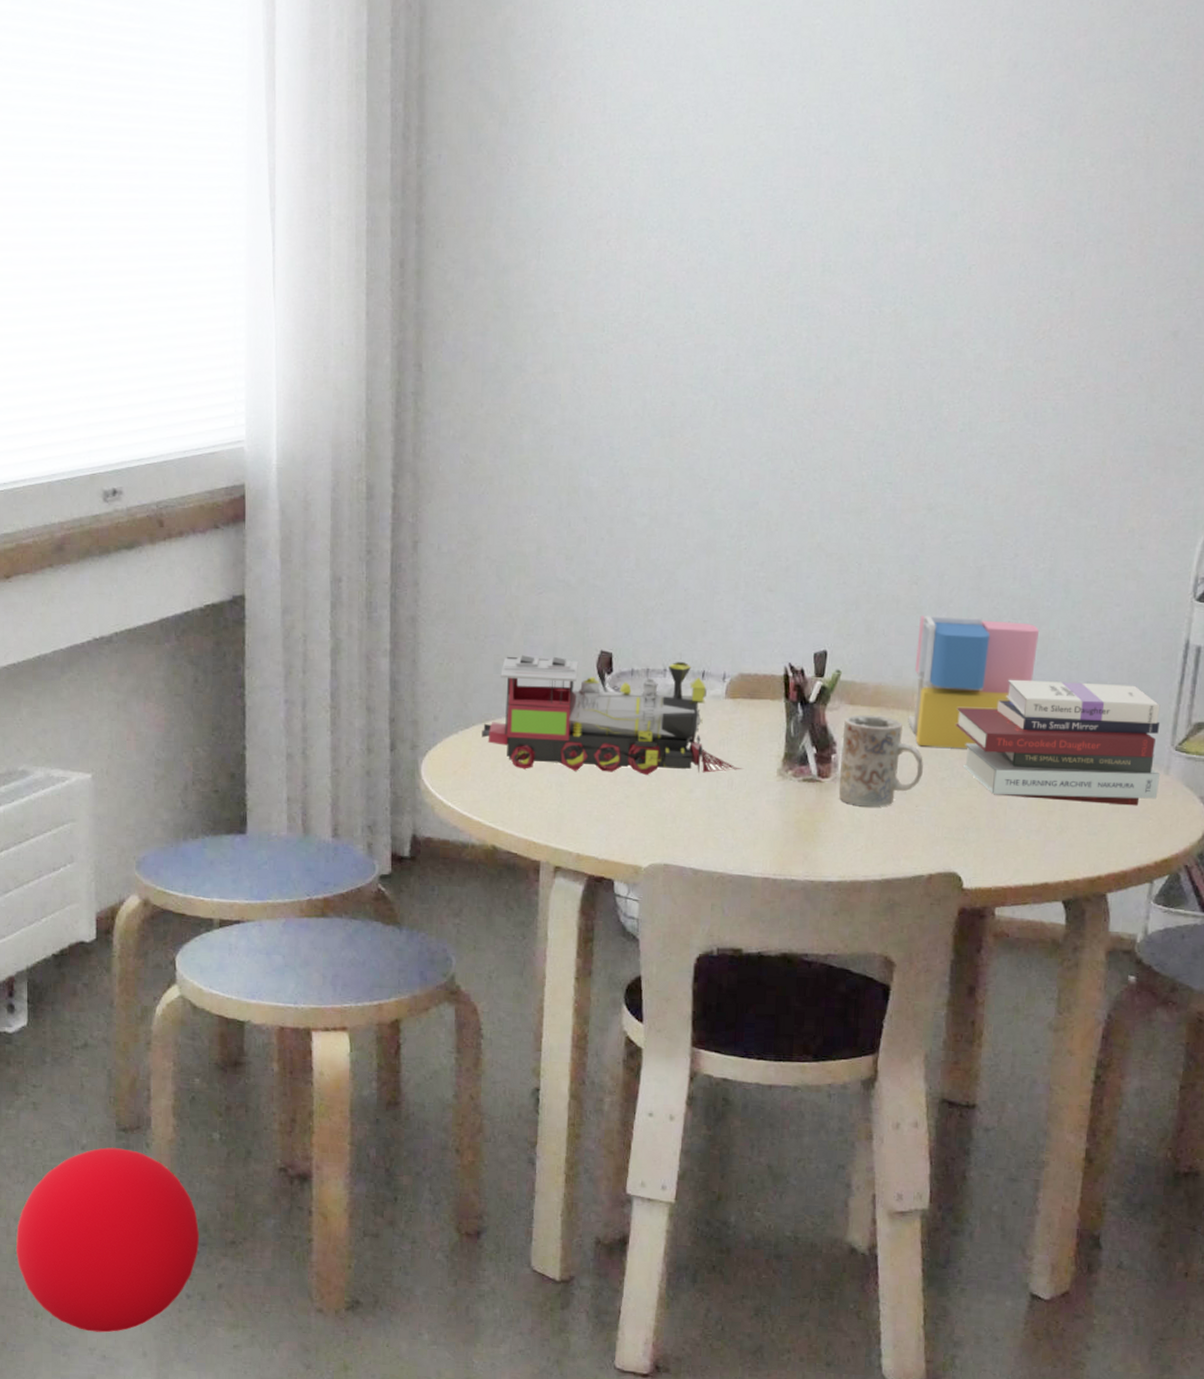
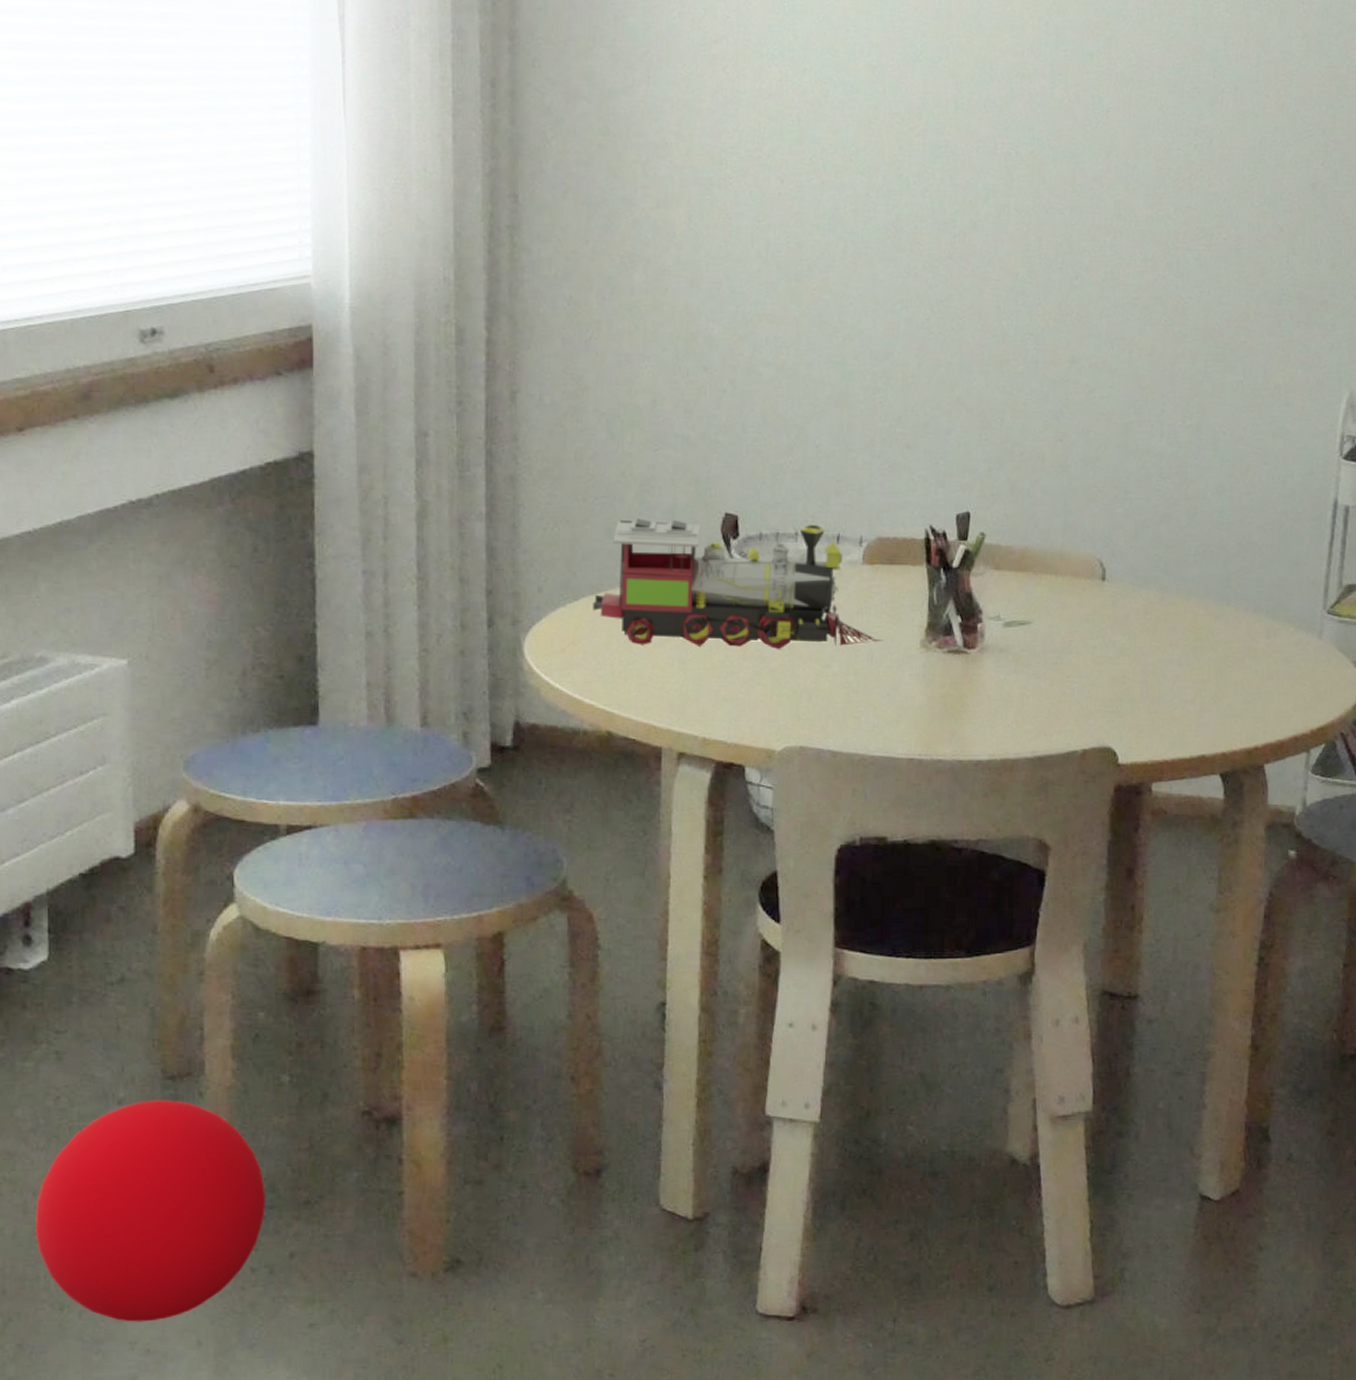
mug: present [838,715,923,807] -> none [986,580,1074,679]
toy blocks: present [908,615,1040,748] -> none [1056,473,1189,614]
books: present [955,679,1161,806] -> none [1105,541,1314,672]

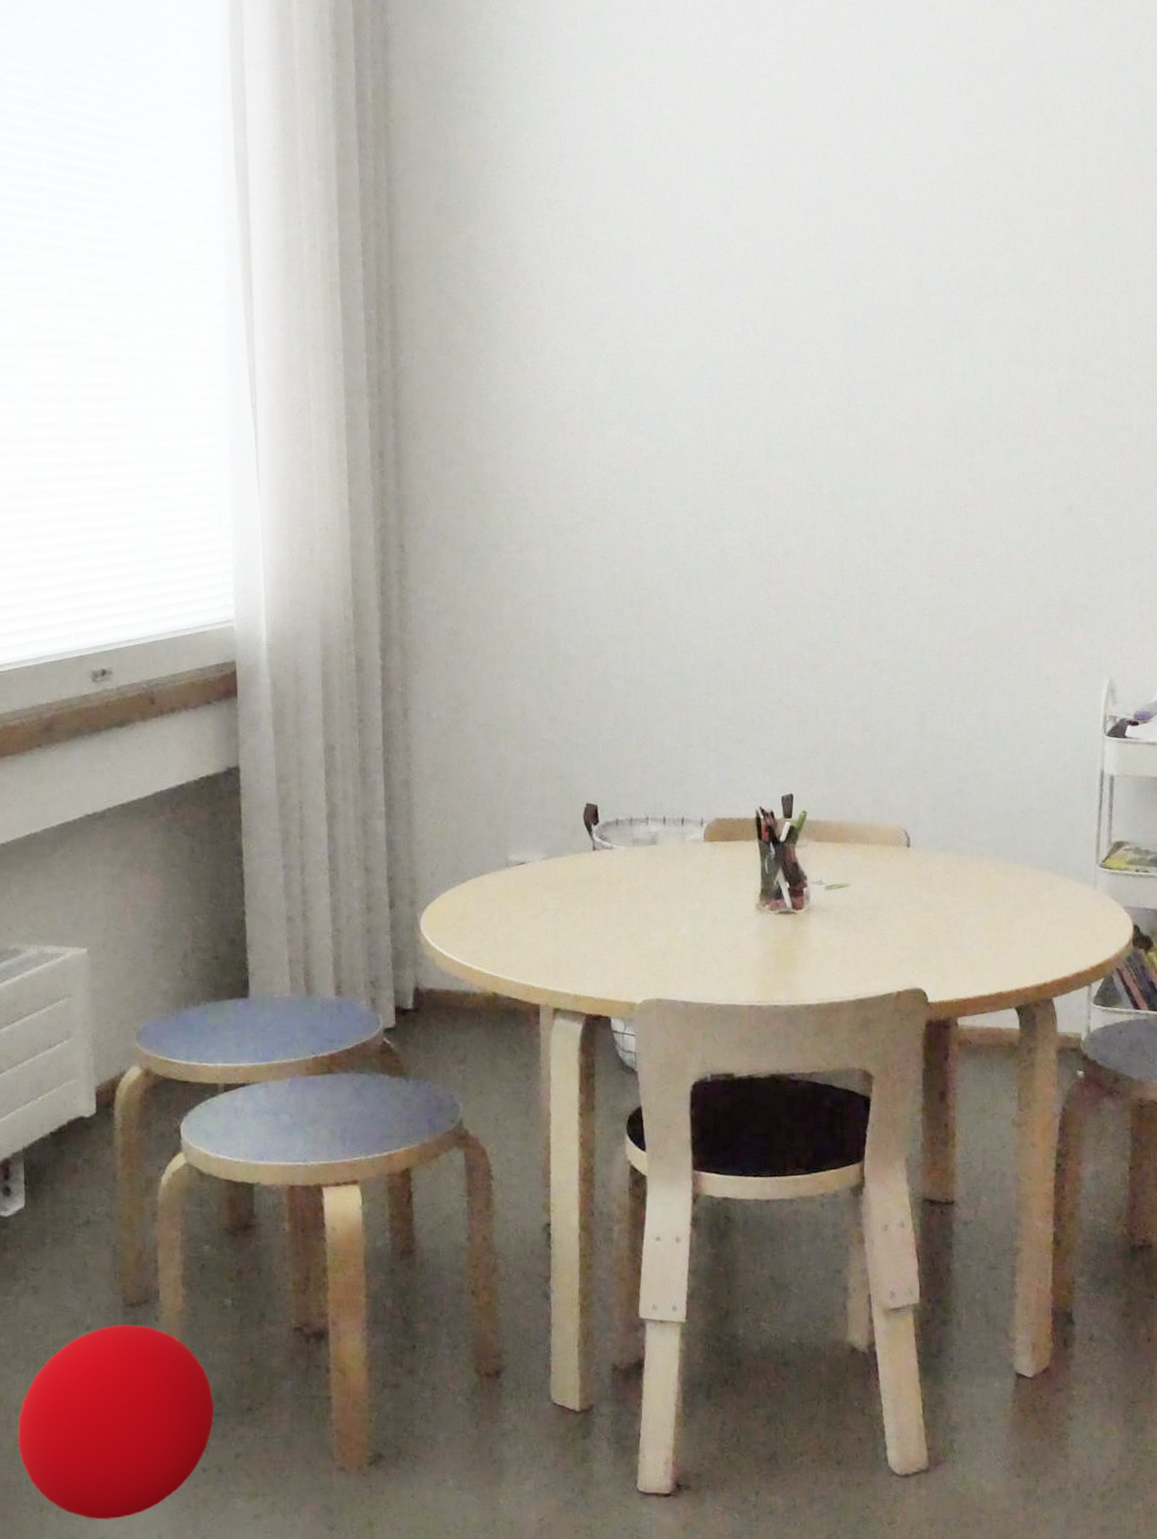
toy train: present [593,518,883,650] -> none [478,810,724,918]

